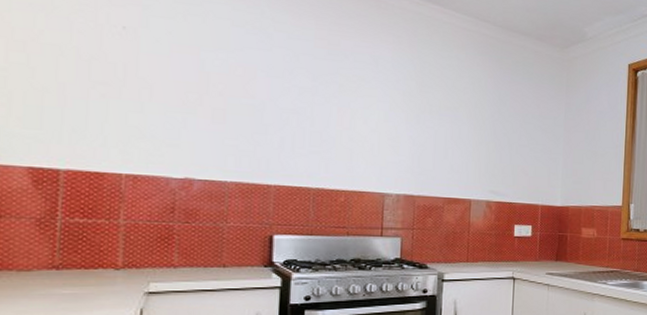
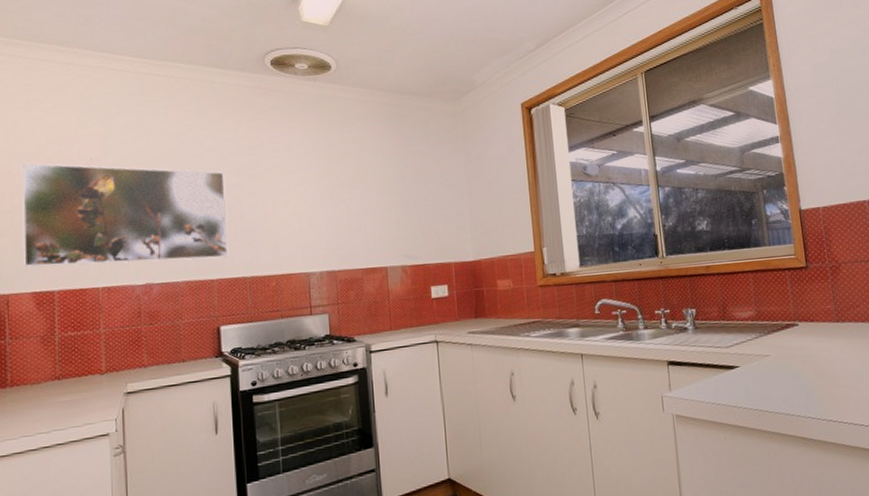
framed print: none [18,15,297,164] -> present [21,162,229,268]

